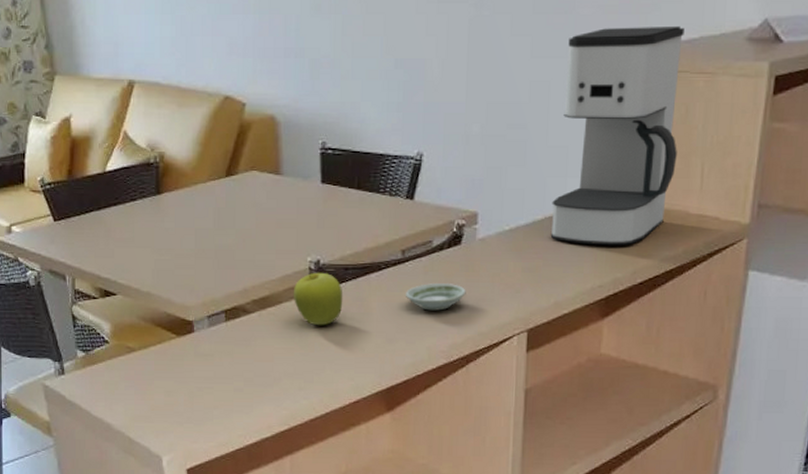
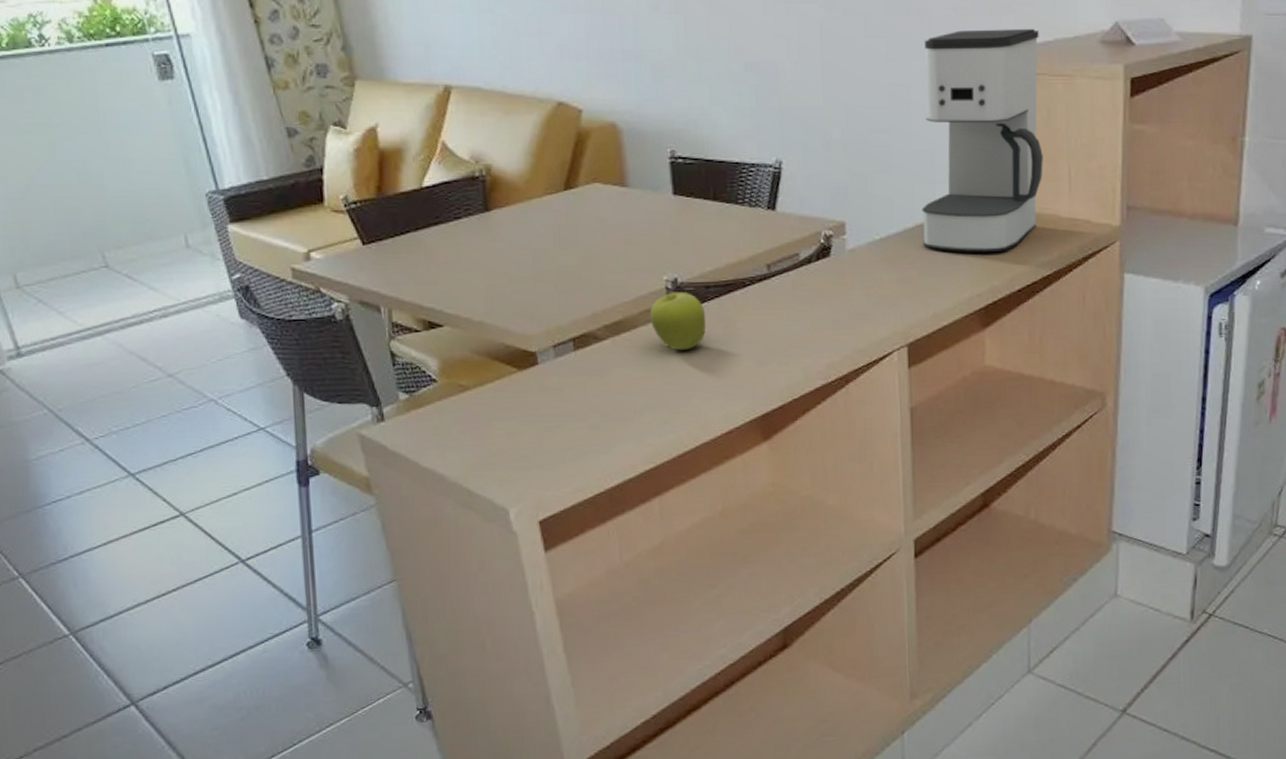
saucer: present [406,282,466,311] -> none [775,297,840,329]

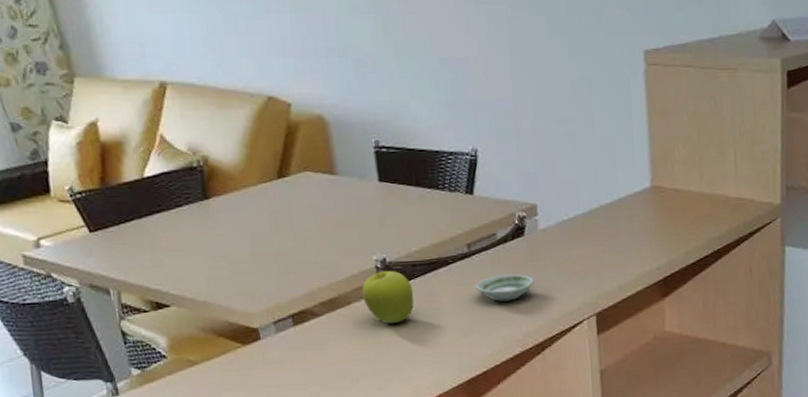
saucer: none [775,297,840,329] -> present [476,273,534,302]
coffee maker: present [921,28,1043,253] -> none [603,26,712,230]

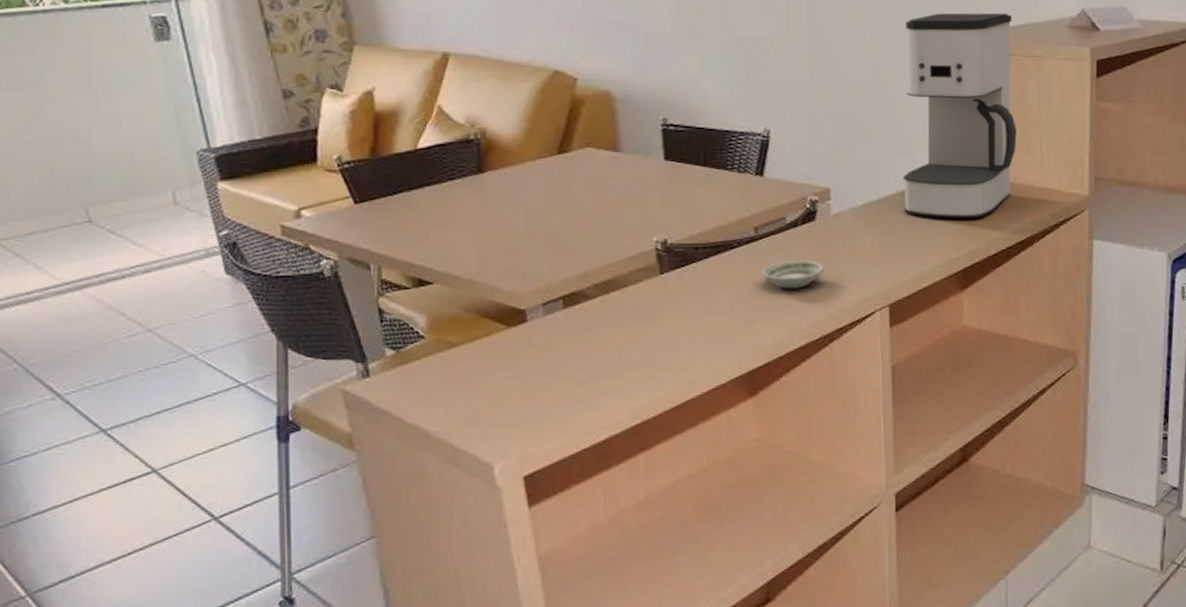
fruit: present [361,270,414,324] -> none [639,252,695,309]
coffee maker: none [603,26,712,230] -> present [903,13,1017,219]

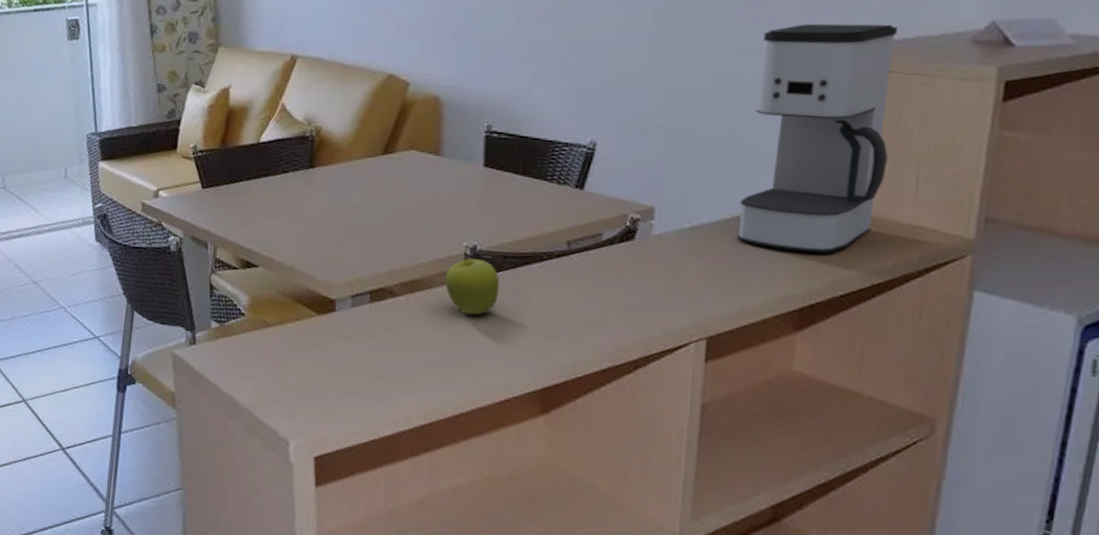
fruit: none [639,252,695,309] -> present [444,258,500,316]
saucer: present [761,259,824,289] -> none [569,279,638,309]

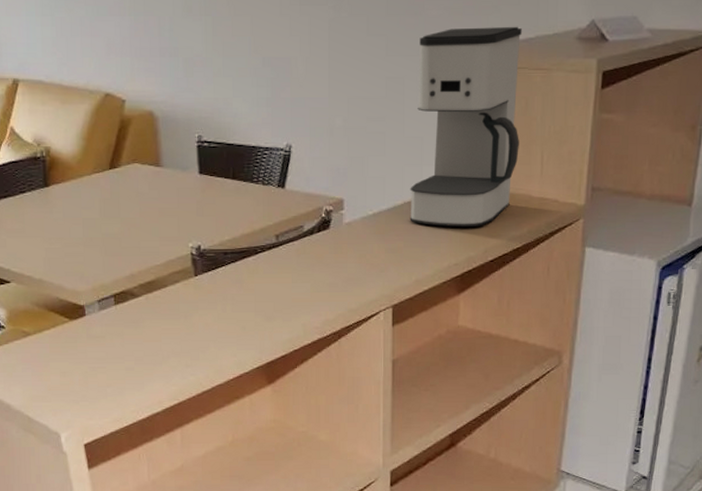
fruit: present [444,258,500,316] -> none [177,257,224,307]

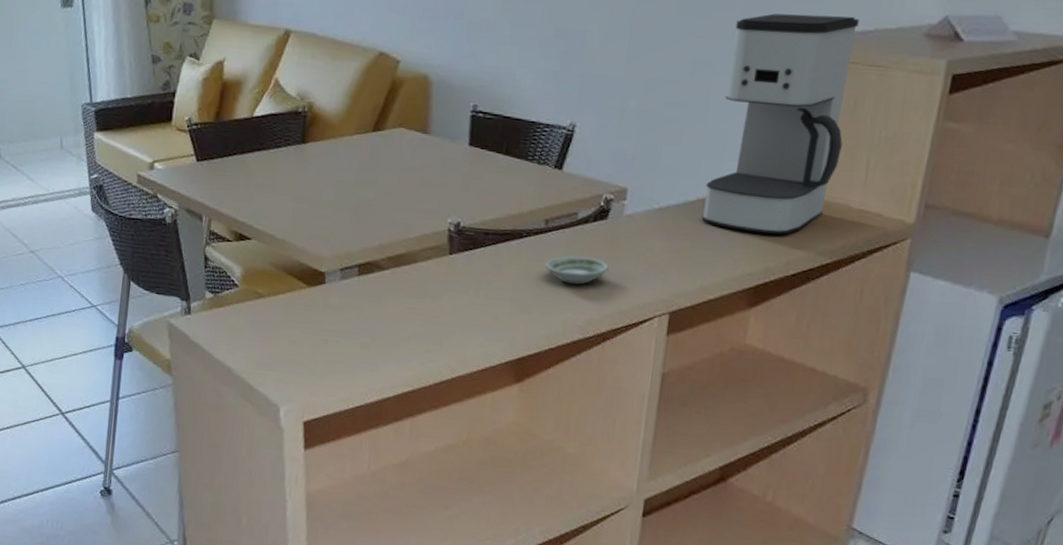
saucer: none [281,264,336,290] -> present [545,256,609,285]

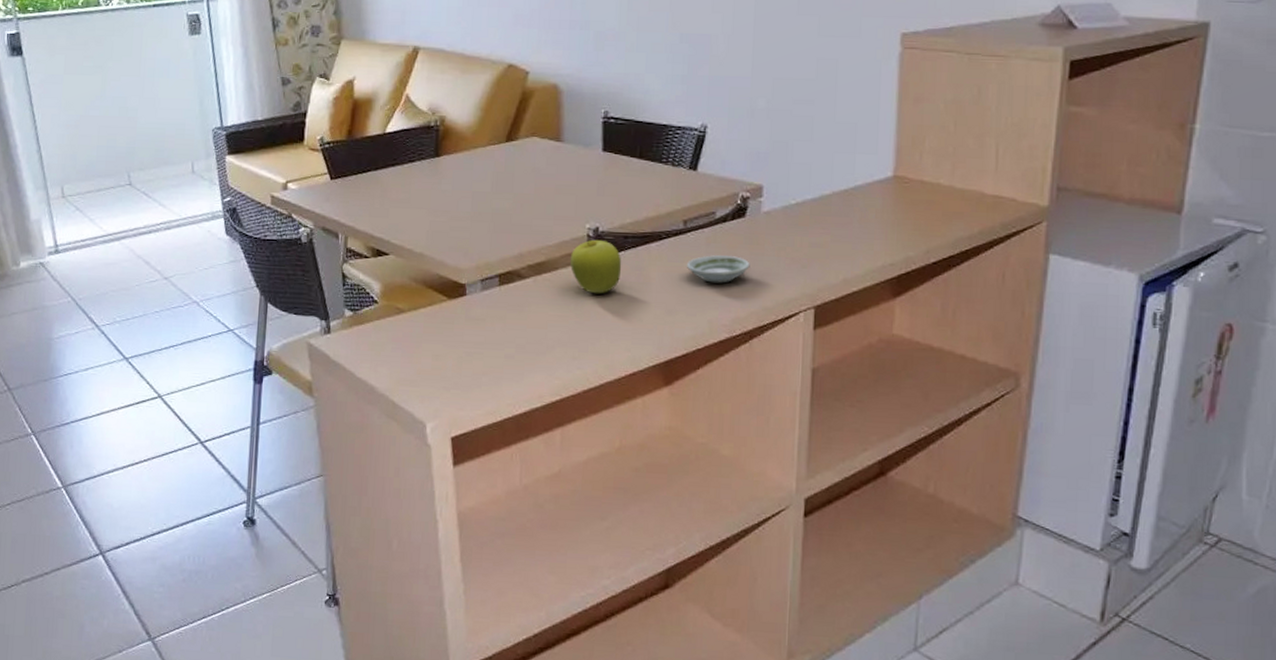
fruit: none [429,234,481,289] -> present [569,239,622,294]
coffee maker: present [701,13,859,235] -> none [838,9,975,224]

